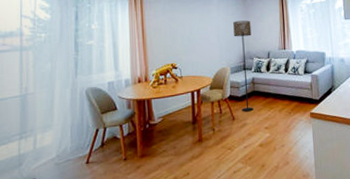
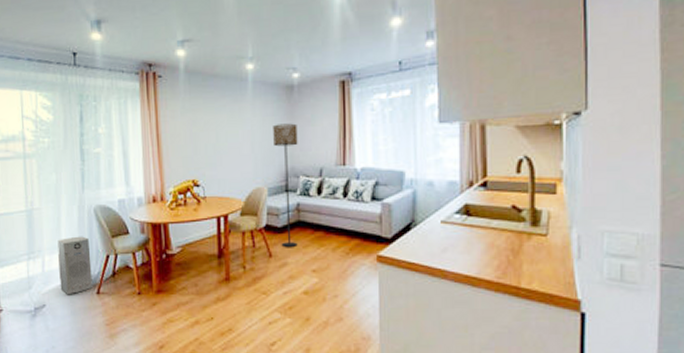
air purifier: none [50,114,82,168] -> present [57,236,93,295]

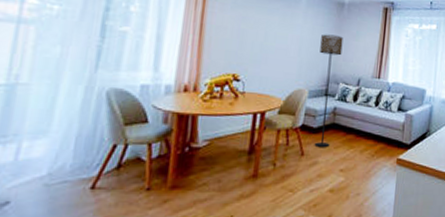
air purifier: present [57,236,93,295] -> none [37,120,93,190]

